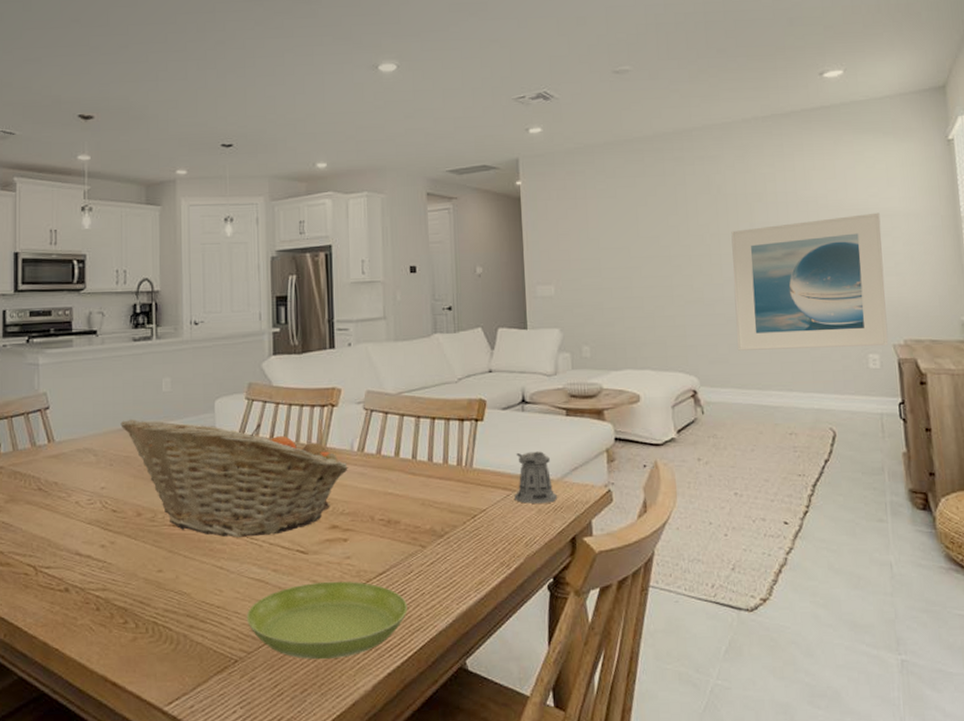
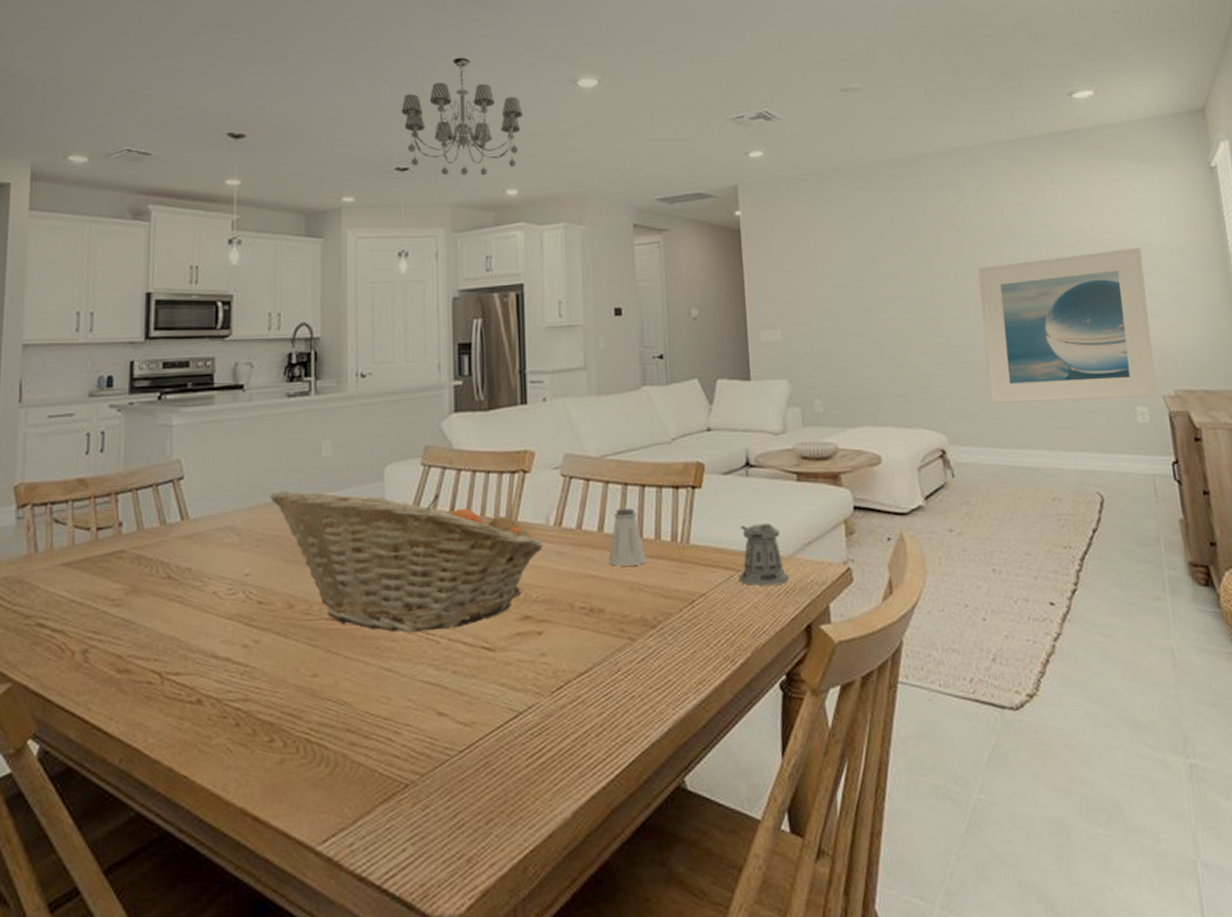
chandelier: none [225,46,331,151] -> present [401,57,523,176]
saucer: present [246,581,407,660] -> none [419,683,614,782]
saltshaker: none [403,437,436,486] -> present [608,508,646,566]

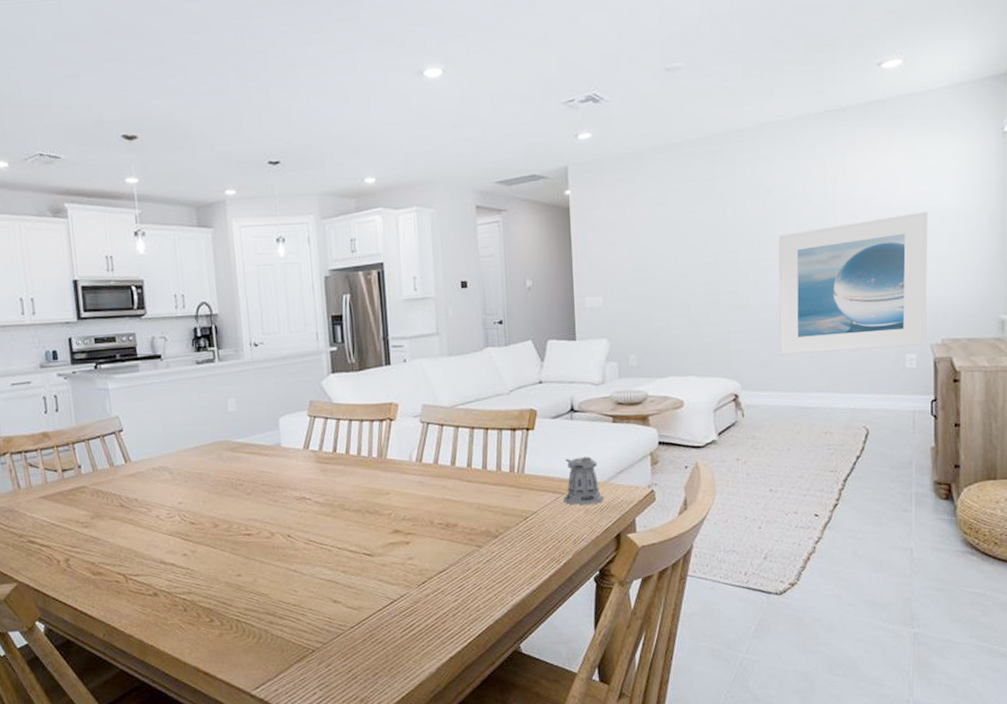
fruit basket: present [270,490,543,633] -> none [191,438,408,544]
chandelier: present [401,57,523,176] -> none [269,52,376,167]
saltshaker: present [608,508,646,566] -> none [460,447,490,492]

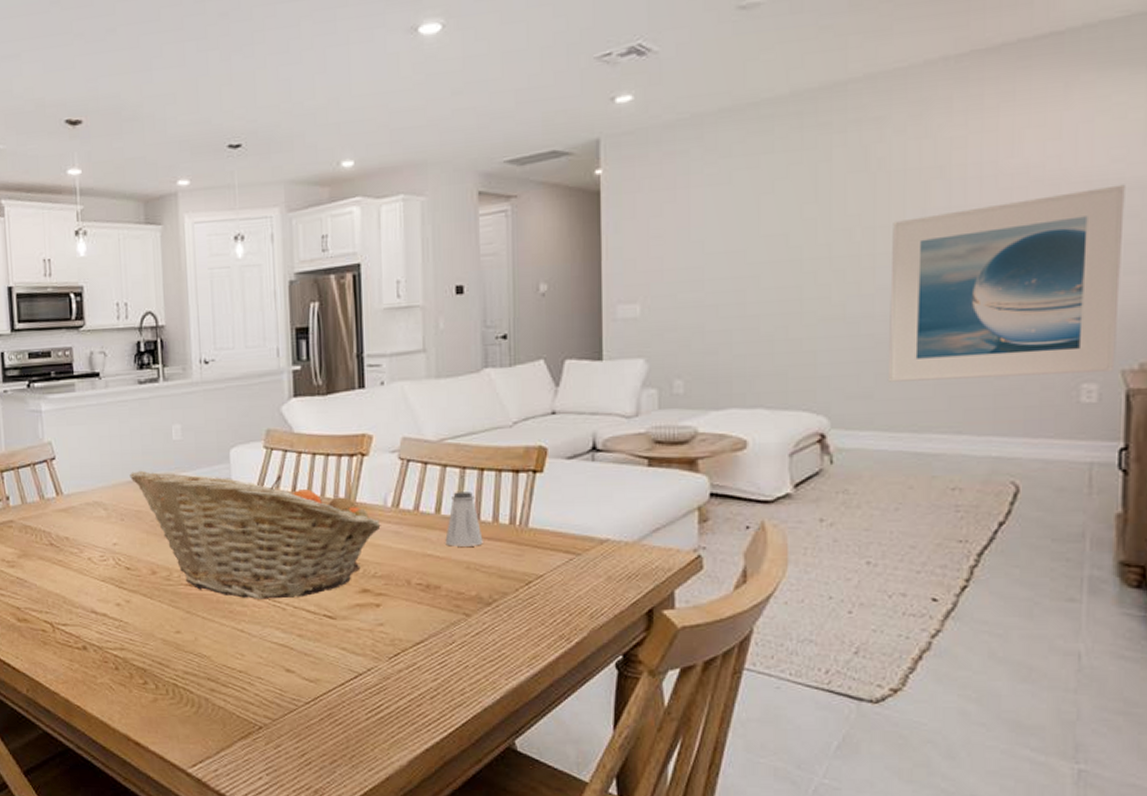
fruit basket: none [191,438,408,544] -> present [130,470,381,599]
saltshaker: none [460,447,490,492] -> present [445,492,483,547]
pepper shaker: present [564,456,603,505] -> none [579,508,632,571]

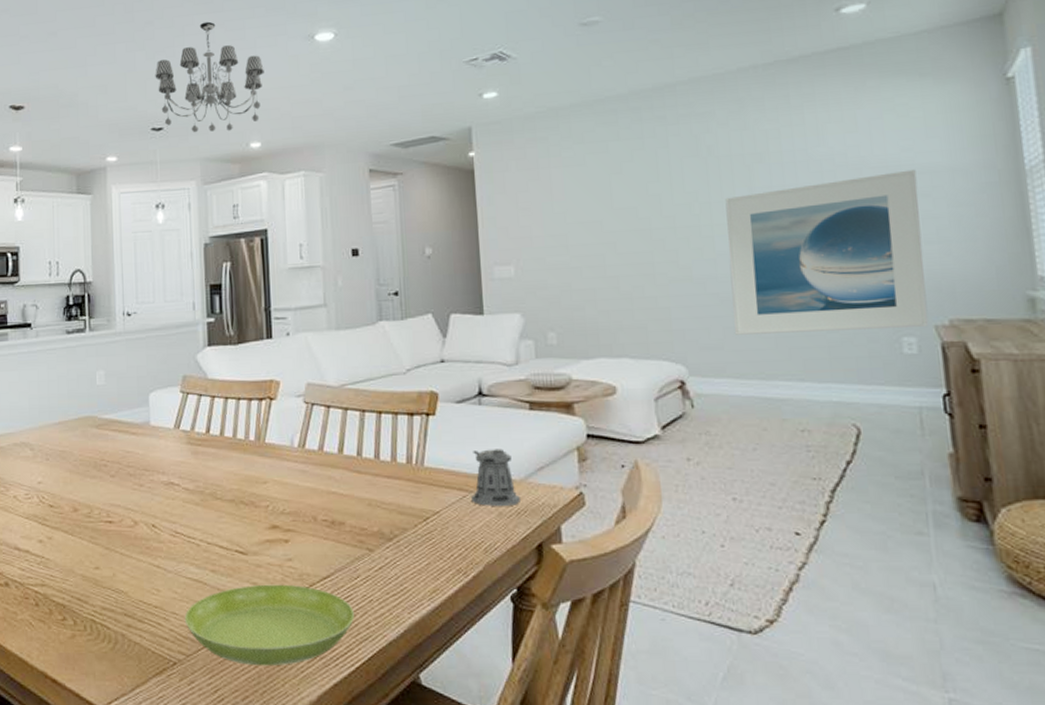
fruit basket: present [130,470,381,599] -> none [56,413,288,536]
chandelier: none [231,12,358,150] -> present [155,21,264,133]
saucer: none [270,649,448,731] -> present [184,584,354,666]
saltshaker: present [445,492,483,547] -> none [348,433,383,485]
pepper shaker: none [579,508,632,571] -> present [471,449,520,507]

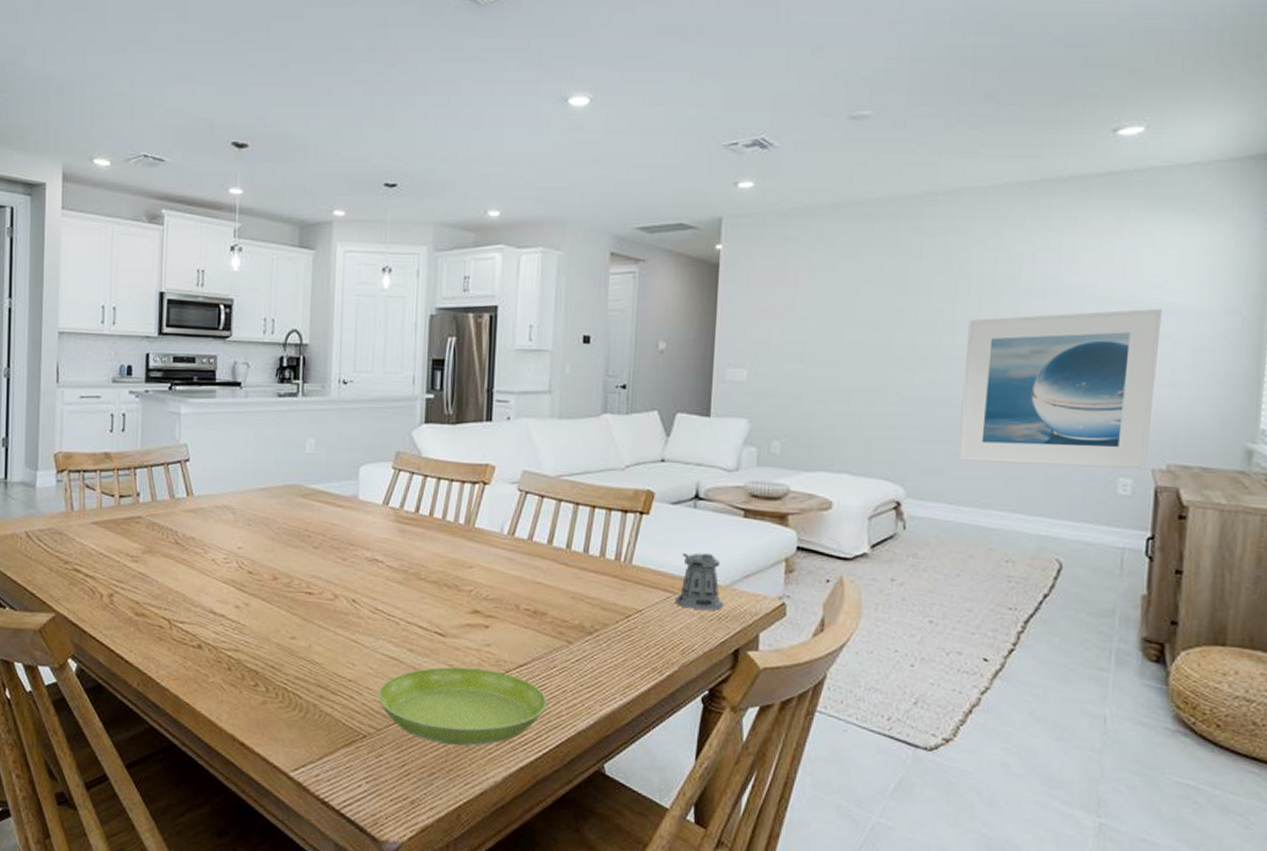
chandelier: present [155,21,264,133] -> none [393,70,511,196]

